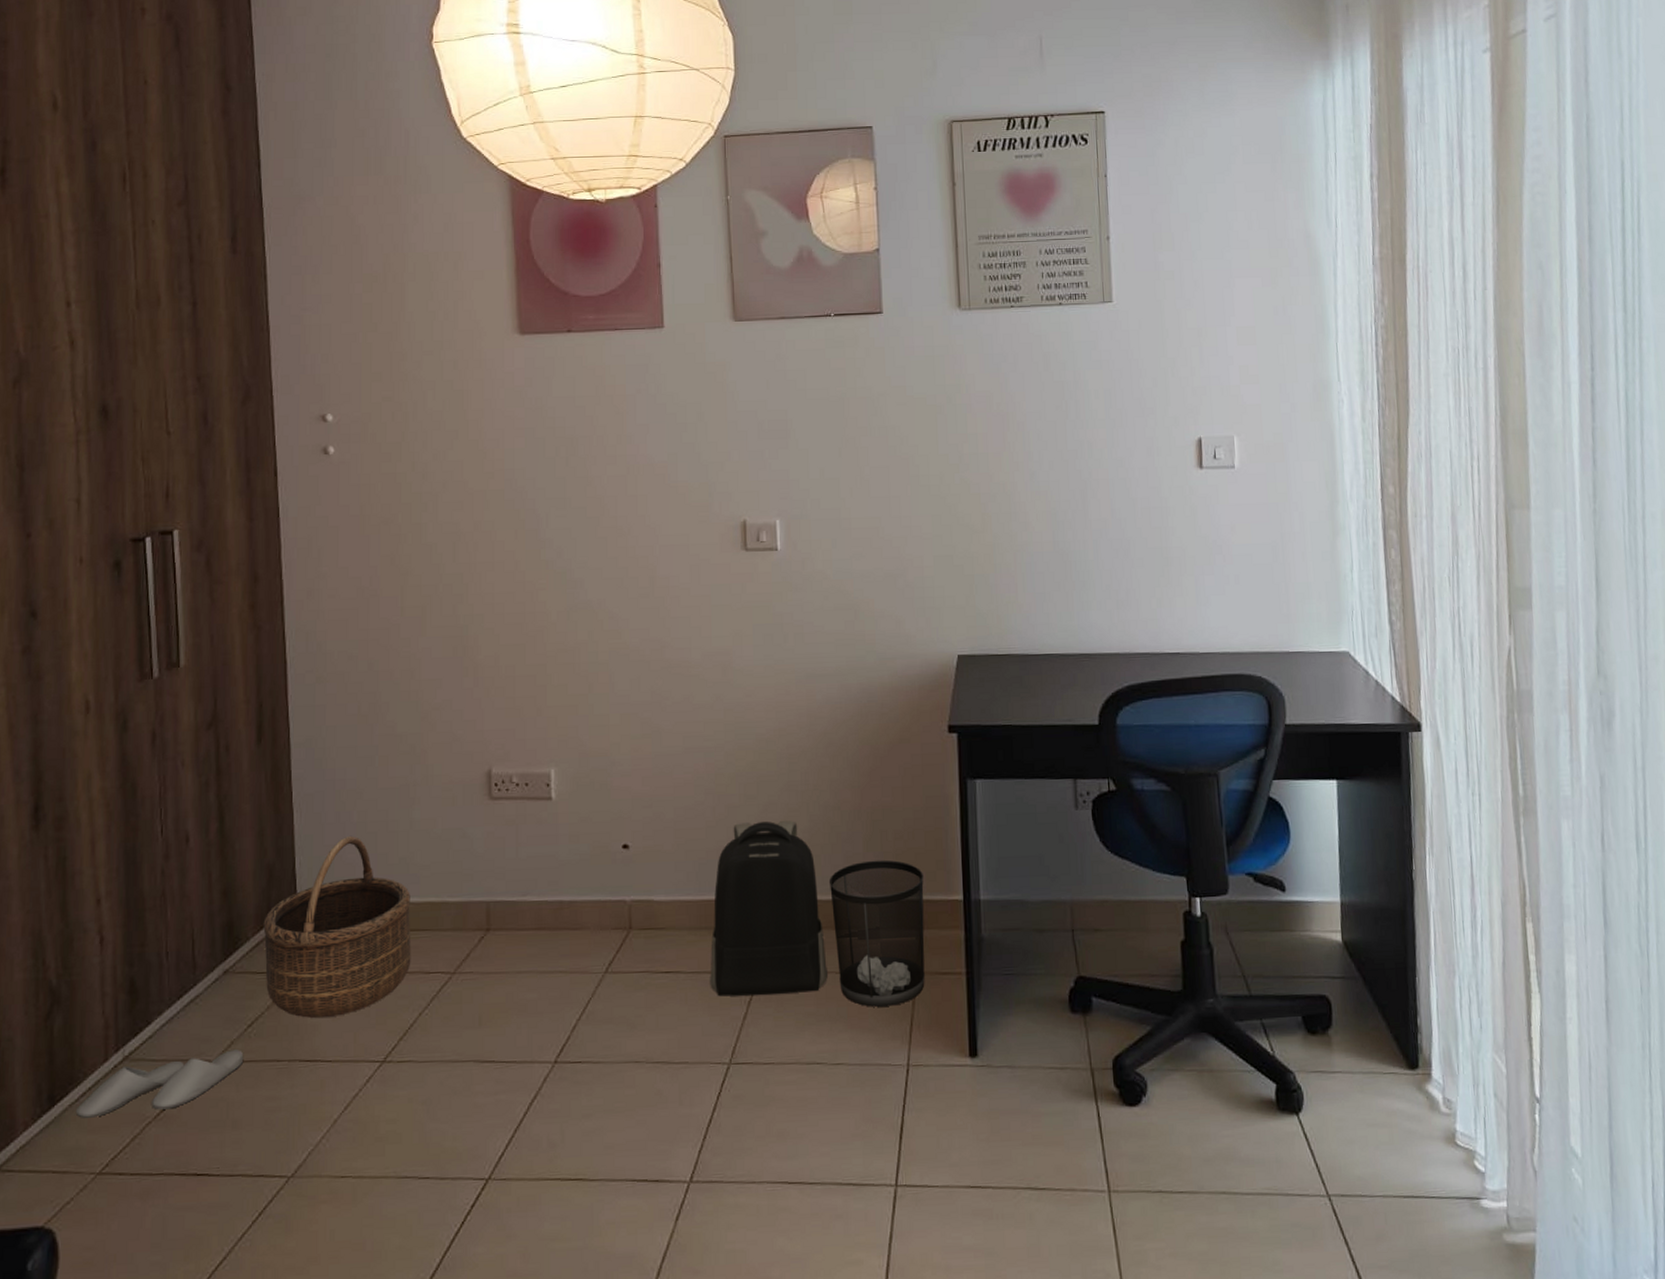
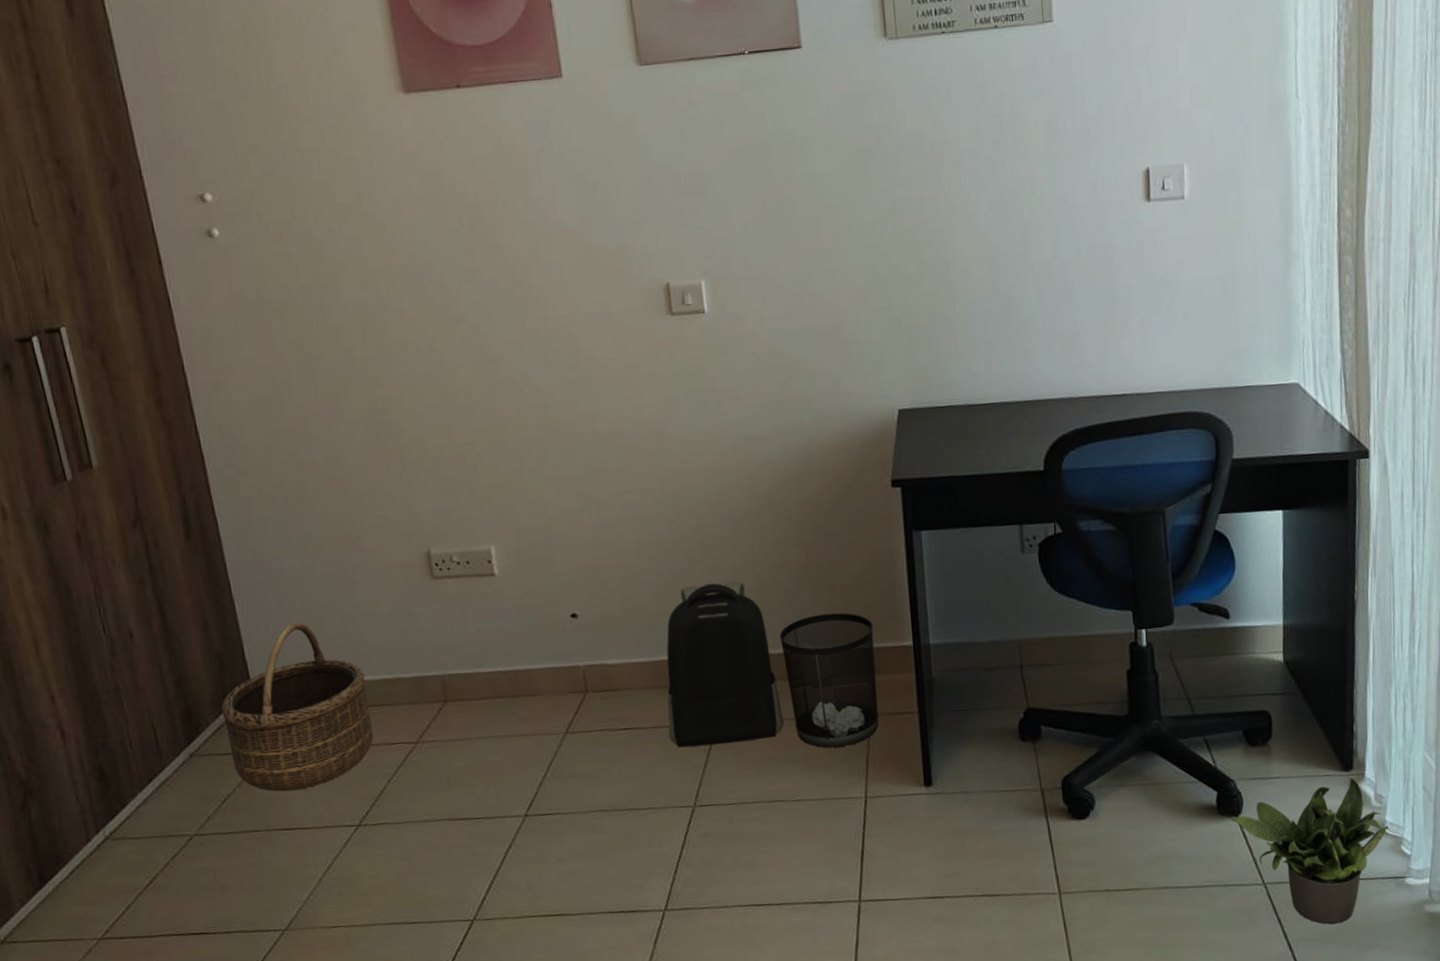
slippers: present [75,1050,244,1118] -> none [67,824,223,893]
potted plant: none [1289,1075,1460,1250] -> present [1229,776,1389,925]

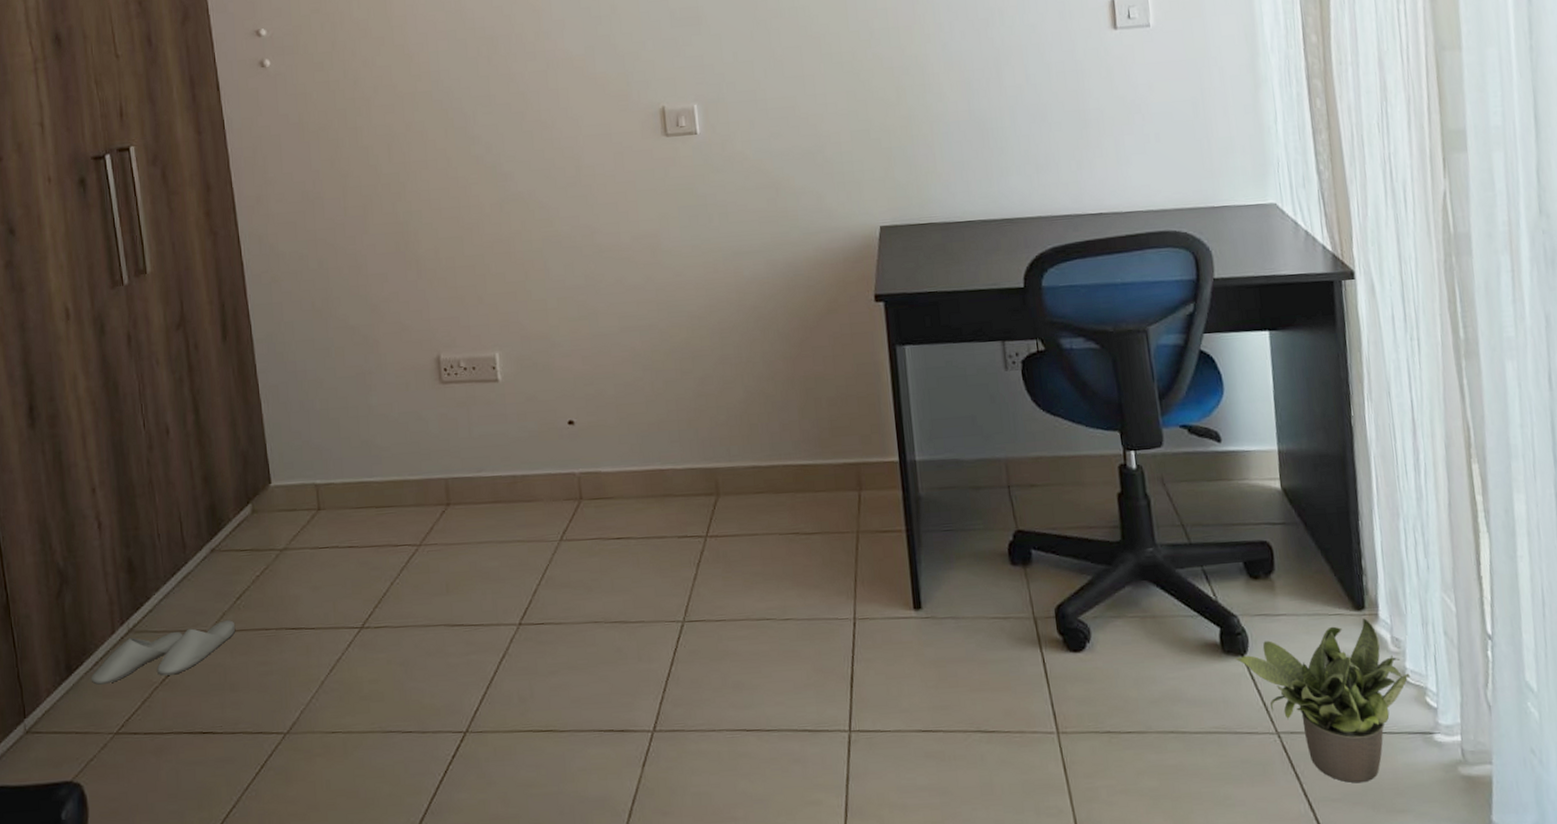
slippers: none [67,824,223,893] -> present [90,620,236,685]
basket: present [221,621,374,792] -> none [242,422,380,590]
backpack: present [666,581,784,748] -> none [658,392,772,560]
waste bin: present [779,612,879,748] -> none [767,426,867,565]

